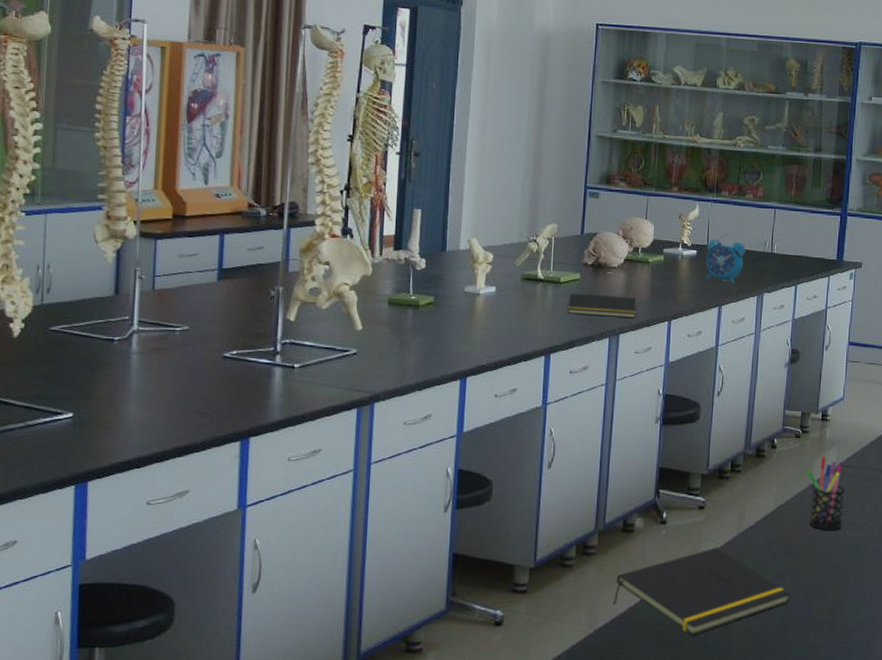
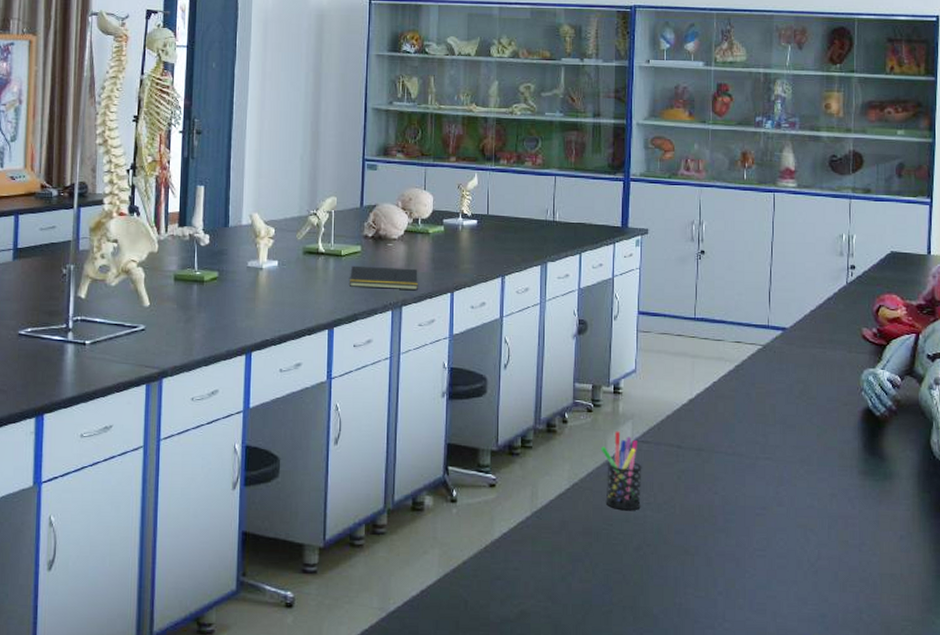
notepad: present [612,547,791,635] -> none [404,528,590,620]
alarm clock: present [706,233,746,284] -> none [487,202,527,254]

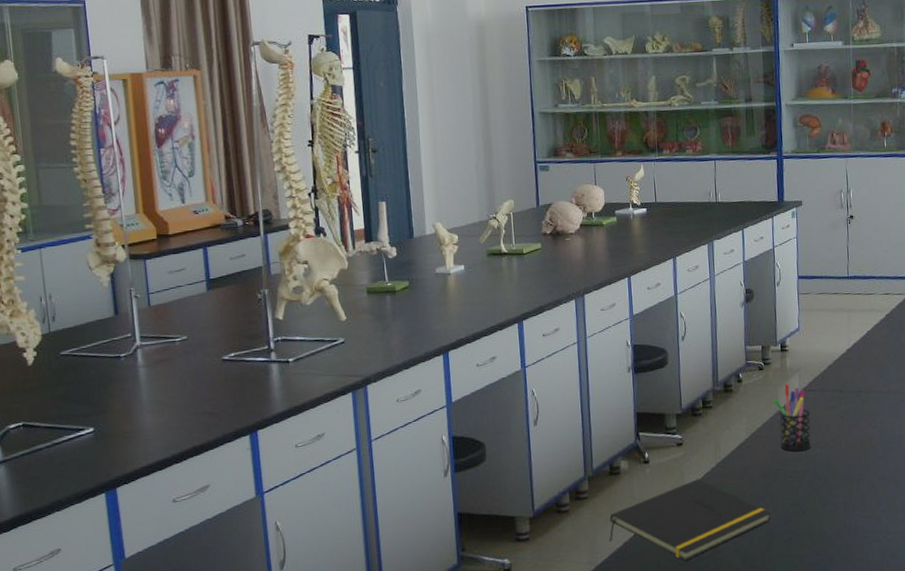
notepad: present [350,265,418,290] -> none [533,259,597,282]
notepad: none [404,528,590,620] -> present [609,479,771,560]

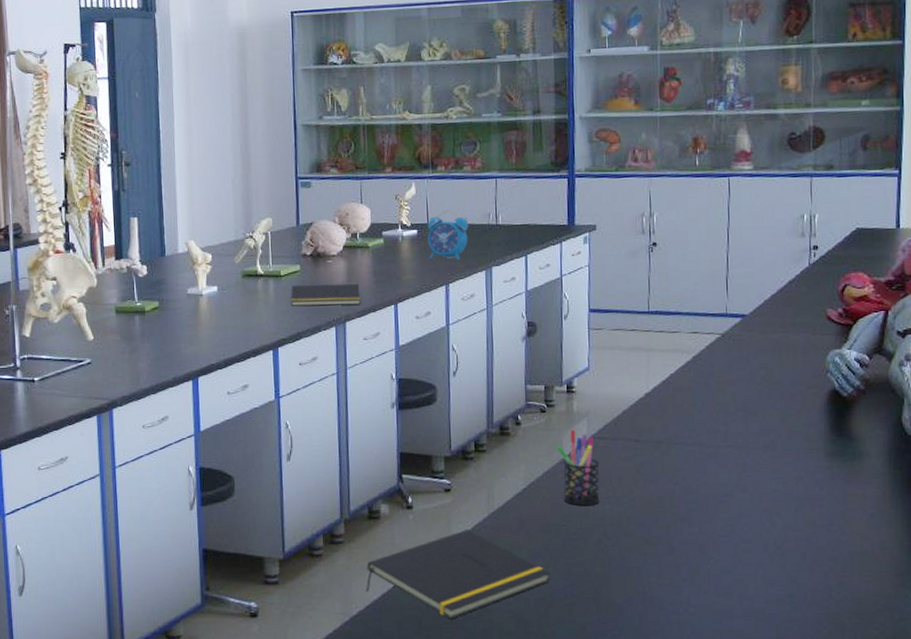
notepad: none [533,259,597,282] -> present [291,283,361,306]
alarm clock: none [655,189,692,235] -> present [427,209,469,260]

